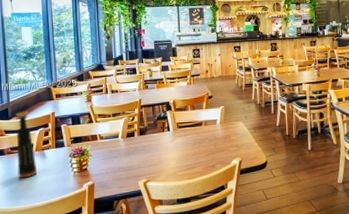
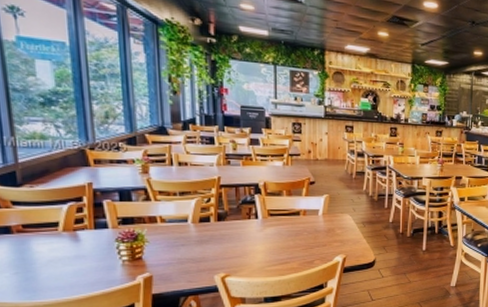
bottle: present [16,111,38,178] -> none [29,178,67,265]

